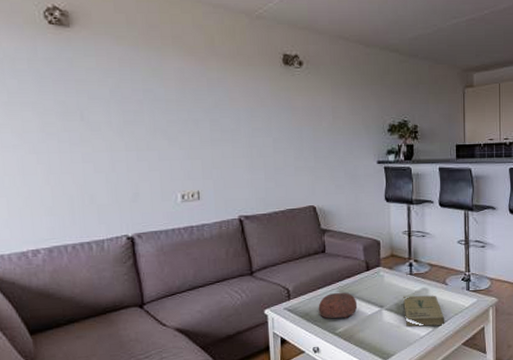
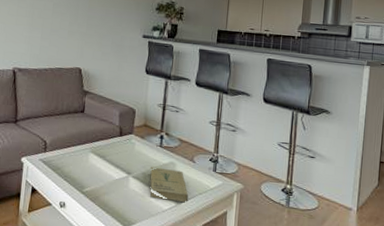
decorative bowl: present [318,292,358,319] -> none [69,152,107,179]

